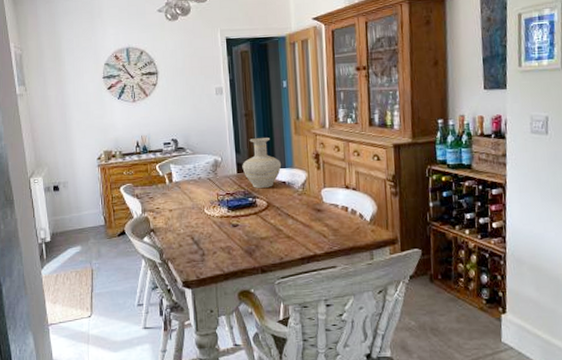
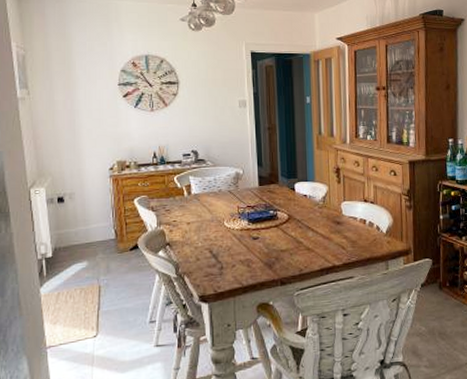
vase: present [242,138,282,188] -> none [264,151,304,201]

